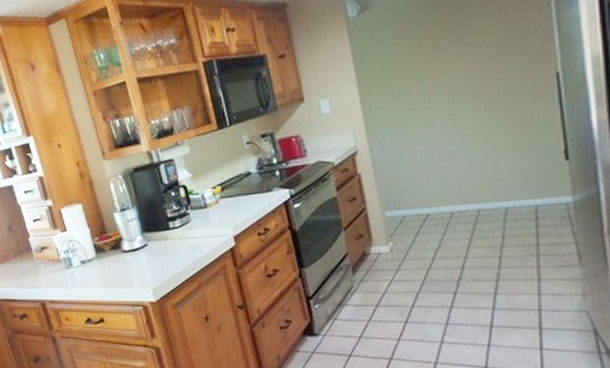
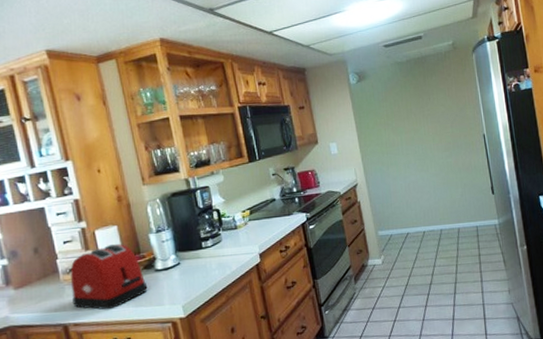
toaster: none [42,222,117,290] -> present [70,243,148,310]

